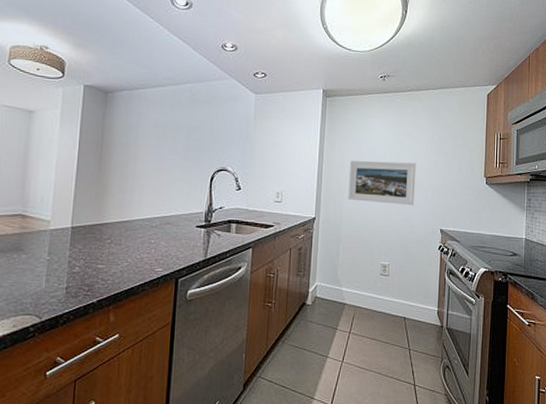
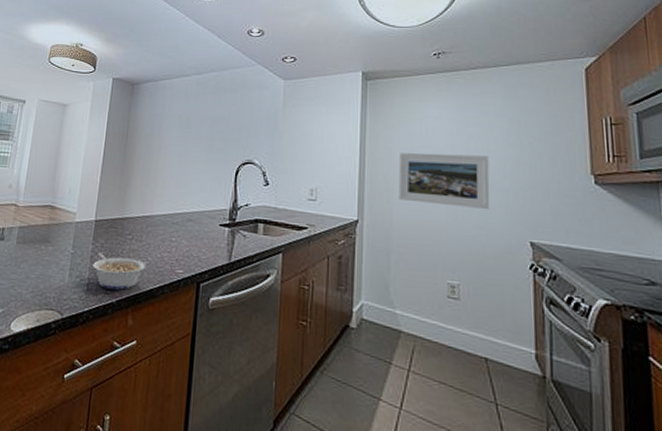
legume: none [71,258,126,291] -> present [92,253,146,290]

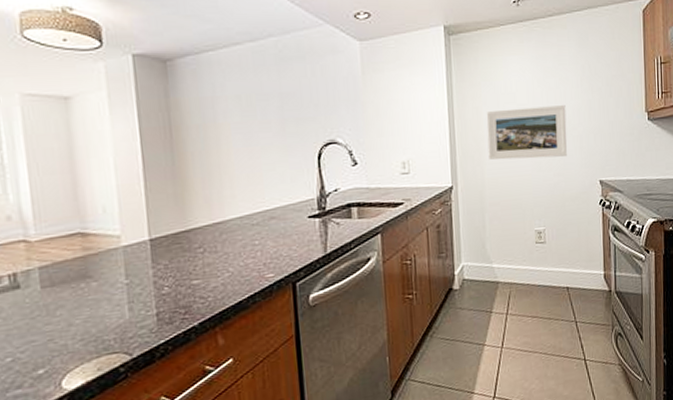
legume: present [92,253,146,290] -> none [158,273,229,314]

